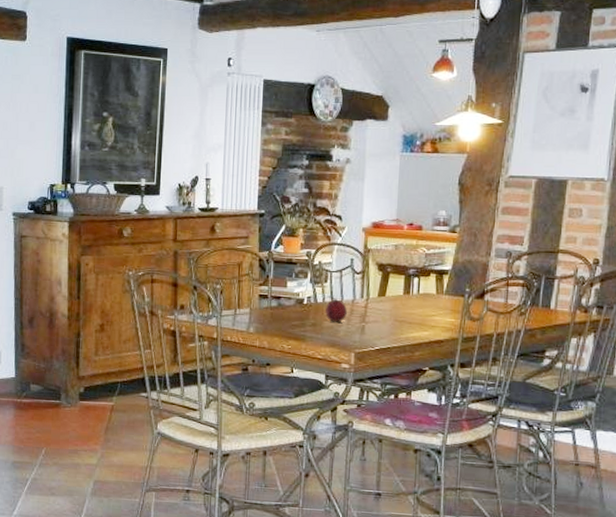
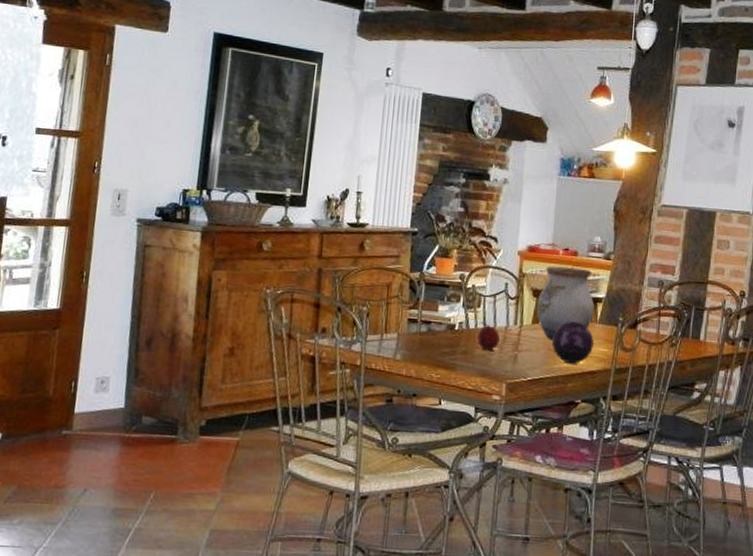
vase: none [382,241,441,312] -> present [536,266,595,341]
decorative orb: none [398,293,440,334] -> present [551,321,594,364]

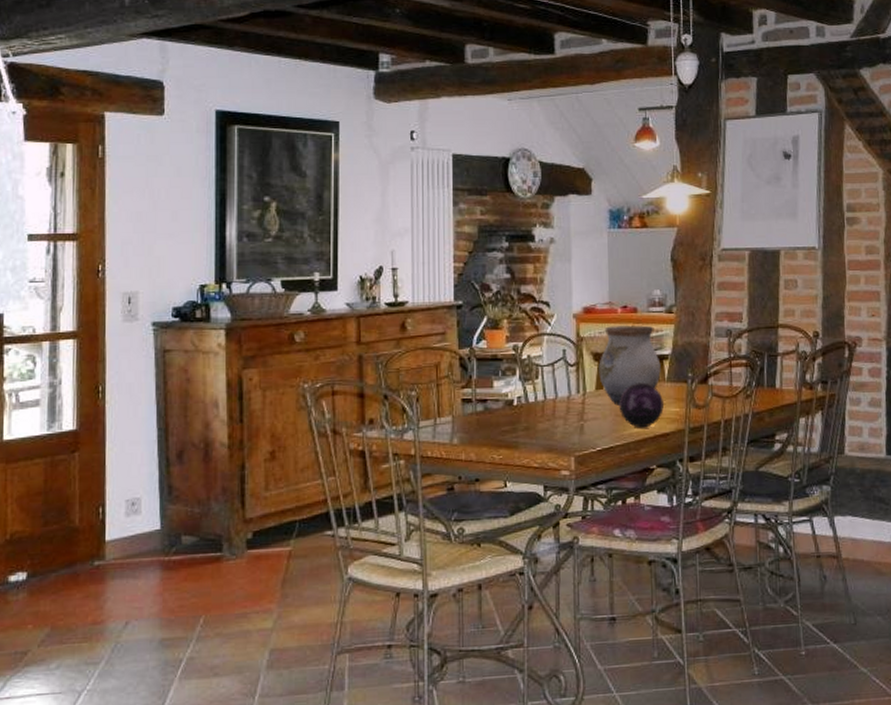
fruit: present [477,321,500,350] -> none [537,393,563,423]

